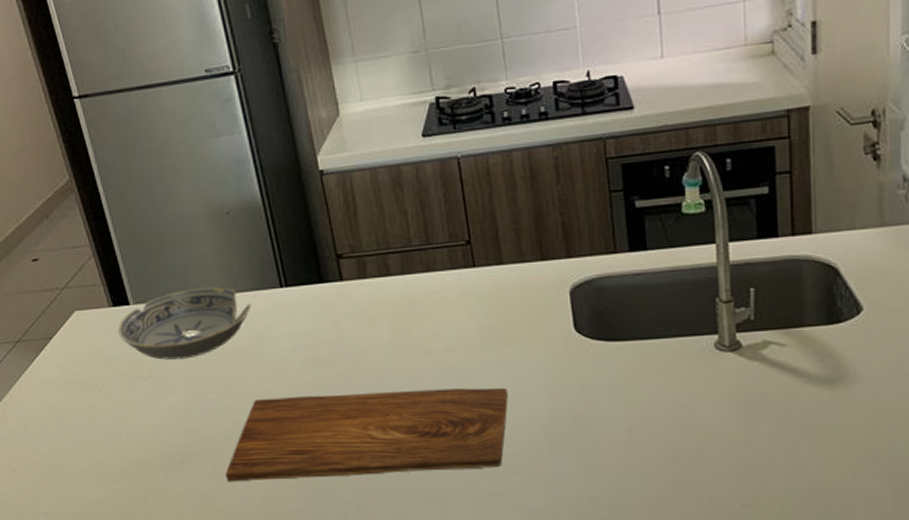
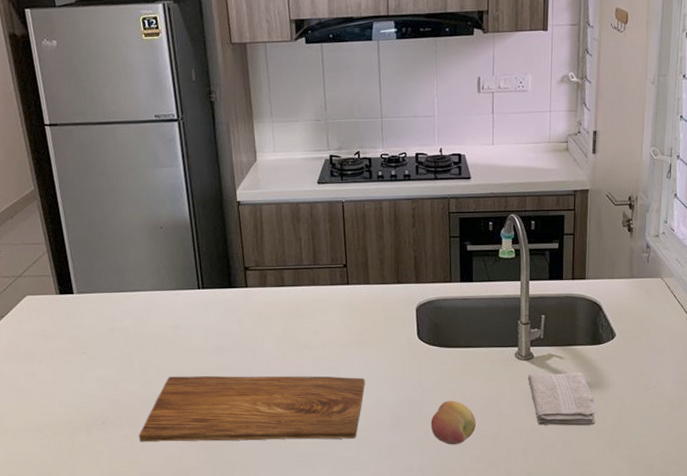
bowl: present [118,286,251,360] -> none [62,284,173,340]
fruit: none [601,412,665,470] -> present [430,401,476,445]
washcloth: none [735,363,840,439] -> present [527,372,596,426]

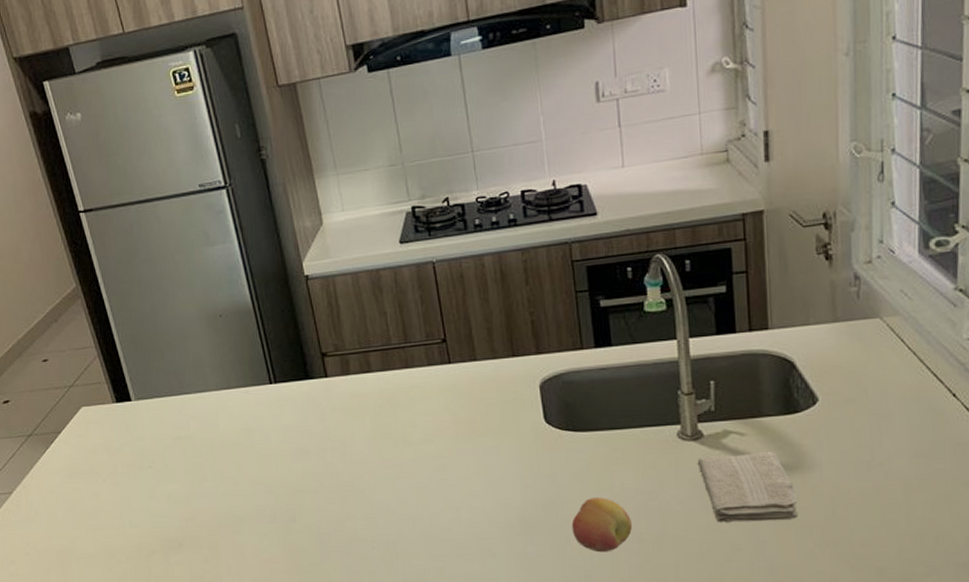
cutting board: present [139,375,365,442] -> none [221,476,483,565]

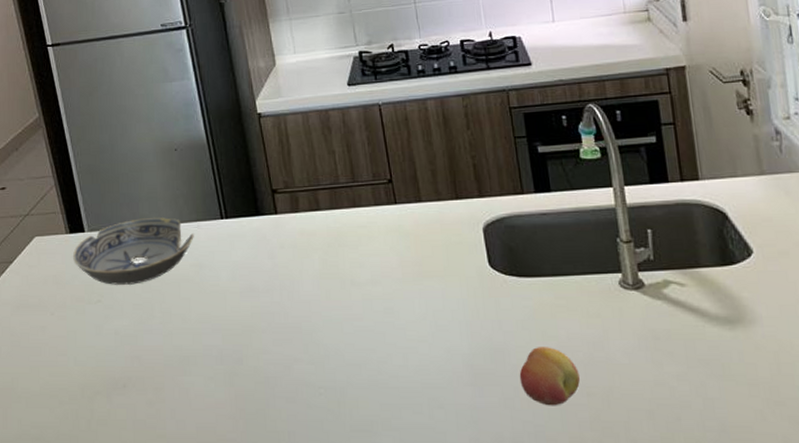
bowl: none [121,384,243,451] -> present [73,217,194,285]
washcloth: present [697,451,799,523] -> none [640,303,745,377]

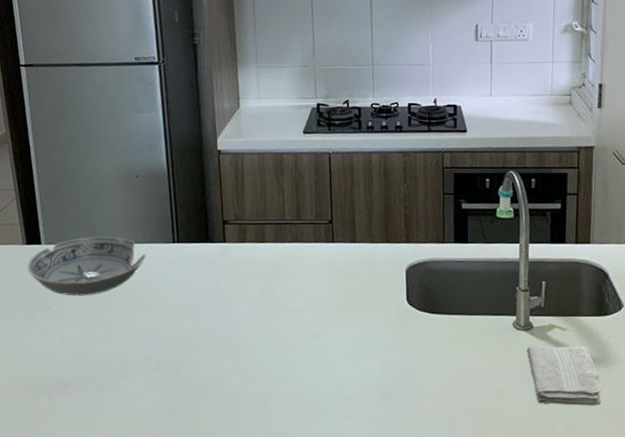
fruit: present [519,347,580,406] -> none [419,373,469,423]
washcloth: none [640,303,745,377] -> present [526,345,602,406]

